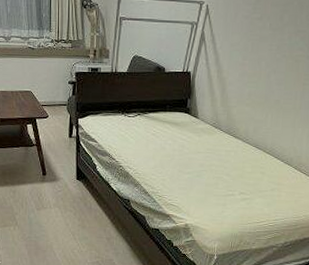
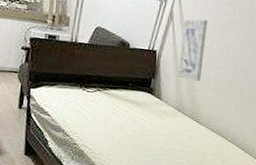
wall art: none [213,37,239,97] -> present [178,19,209,81]

